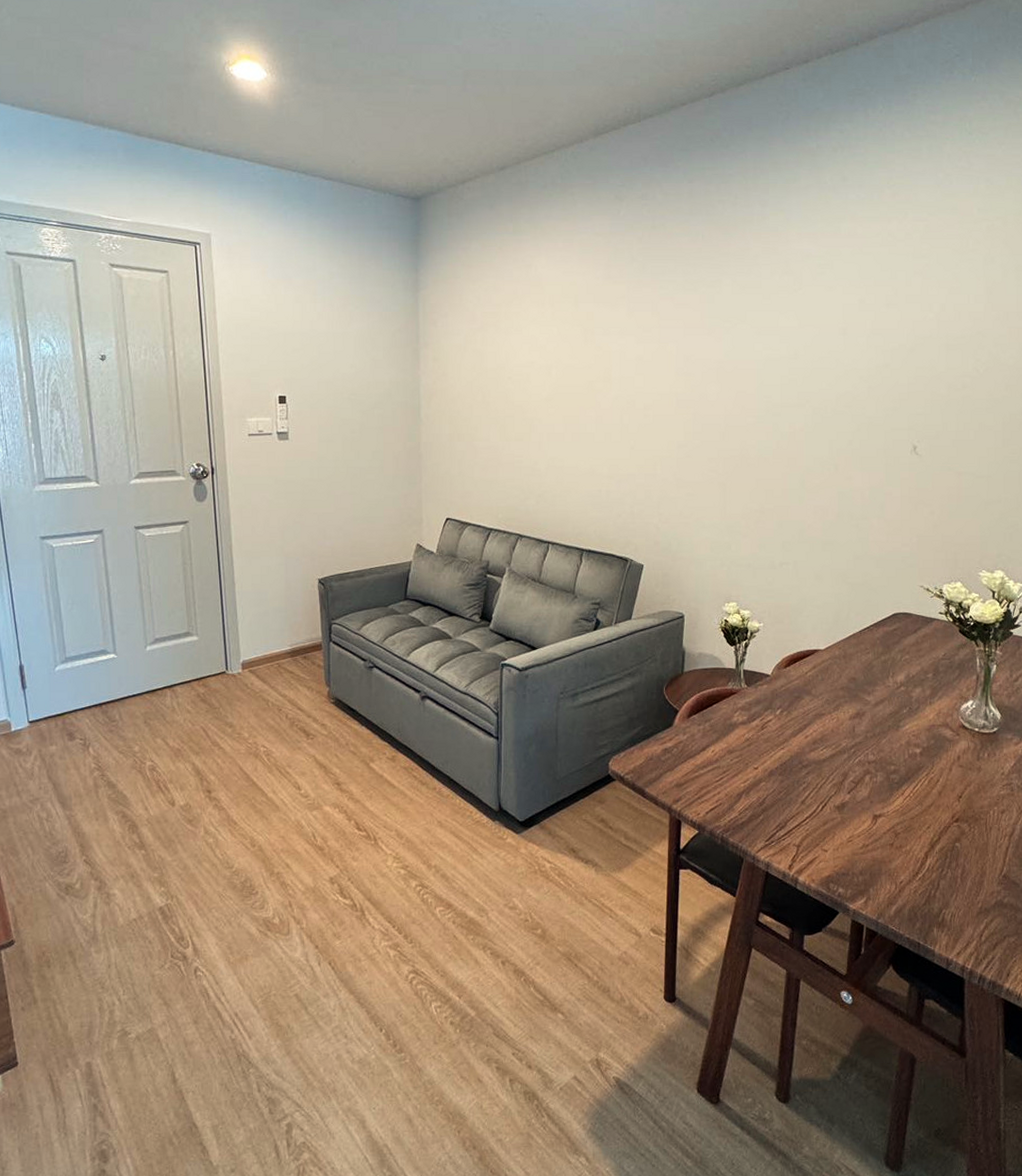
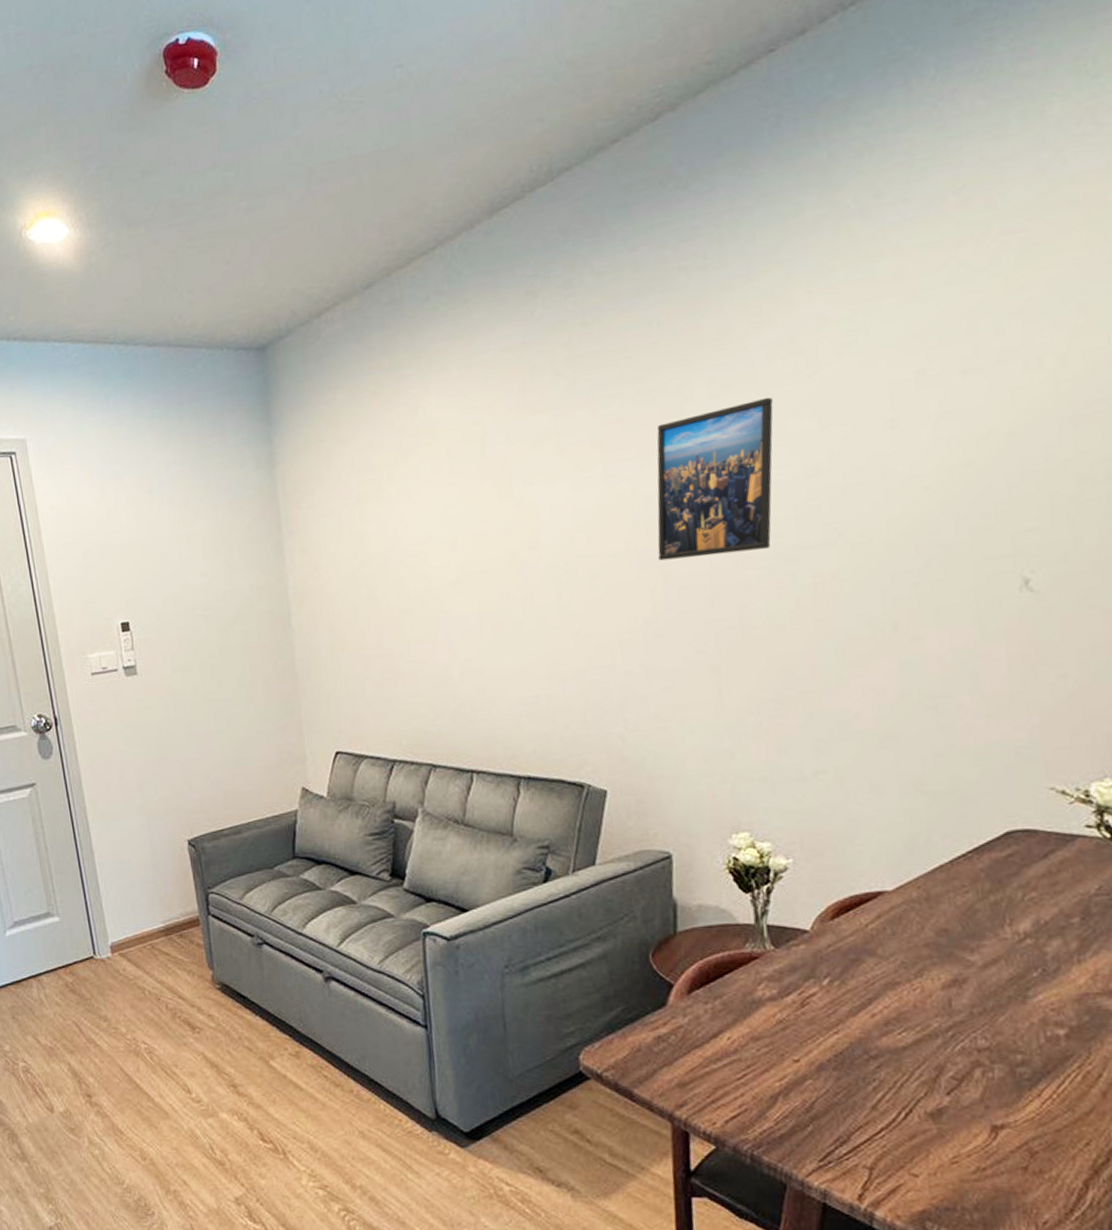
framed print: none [691,300,772,404] -> present [656,397,773,561]

